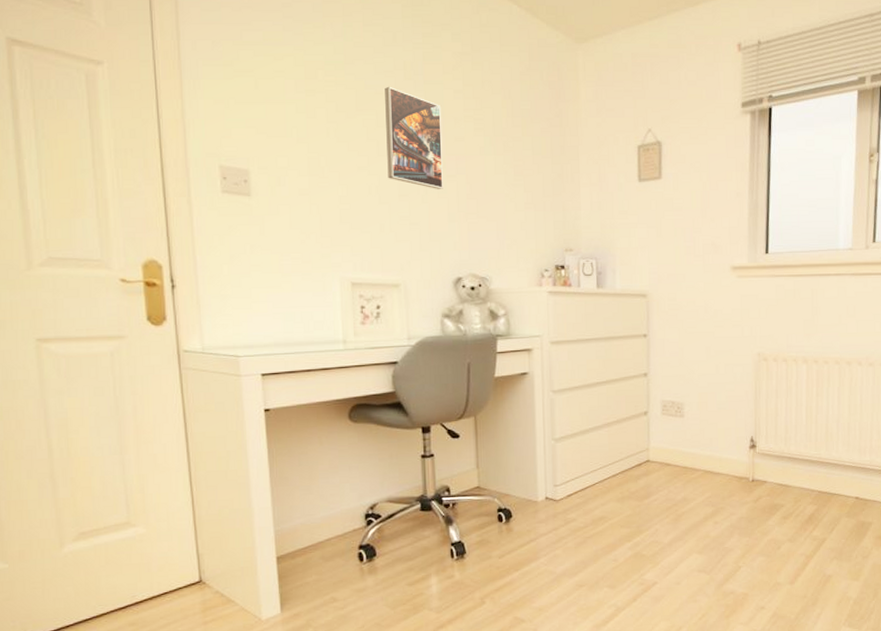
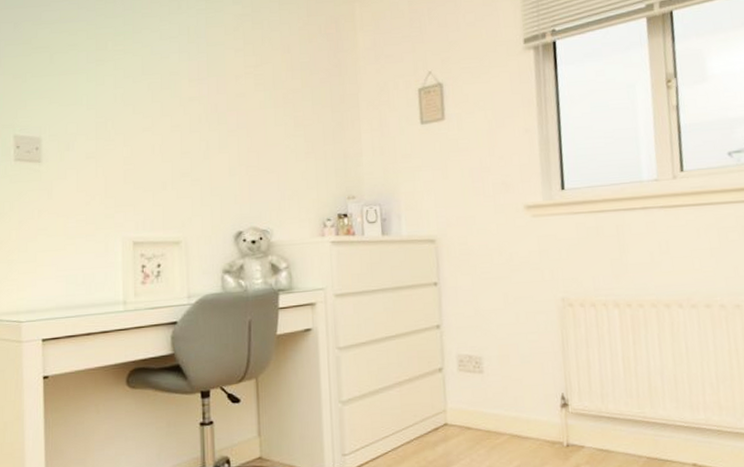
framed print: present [385,86,443,189] -> none [169,50,224,145]

